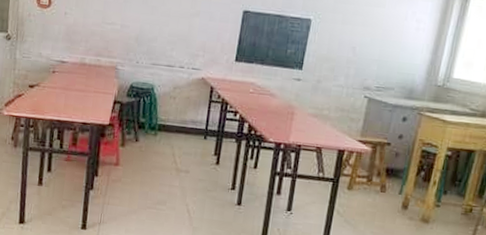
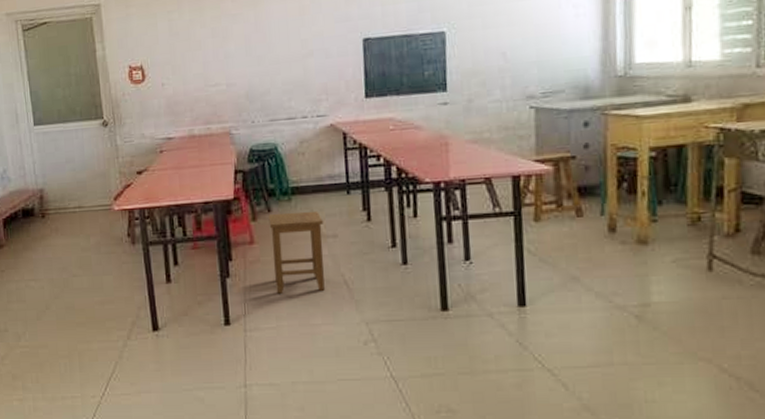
stool: none [130,144,180,215] -> present [268,210,325,294]

